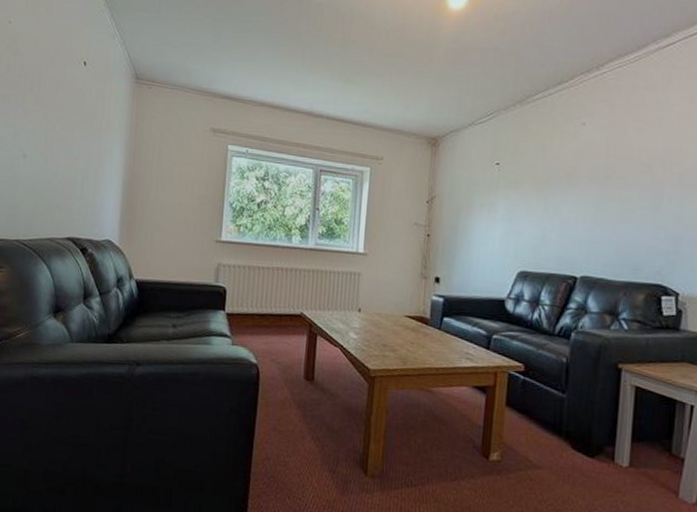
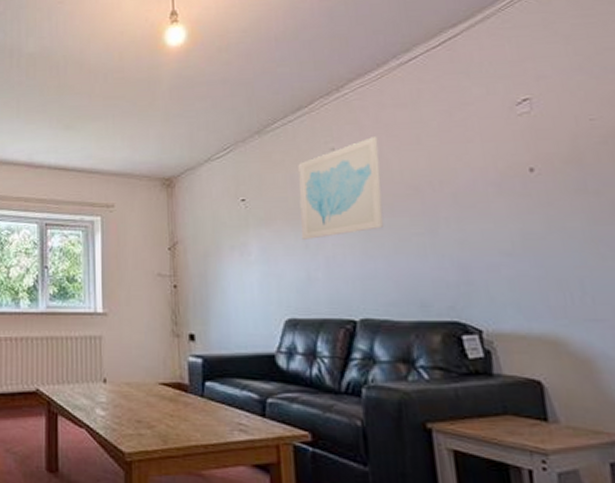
wall art: none [543,115,625,204] -> present [298,135,384,239]

